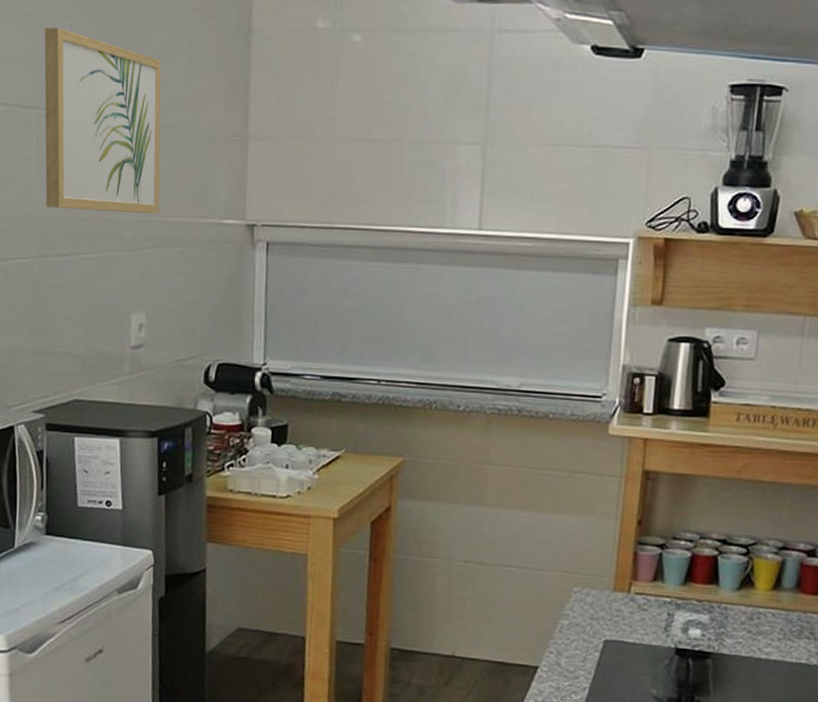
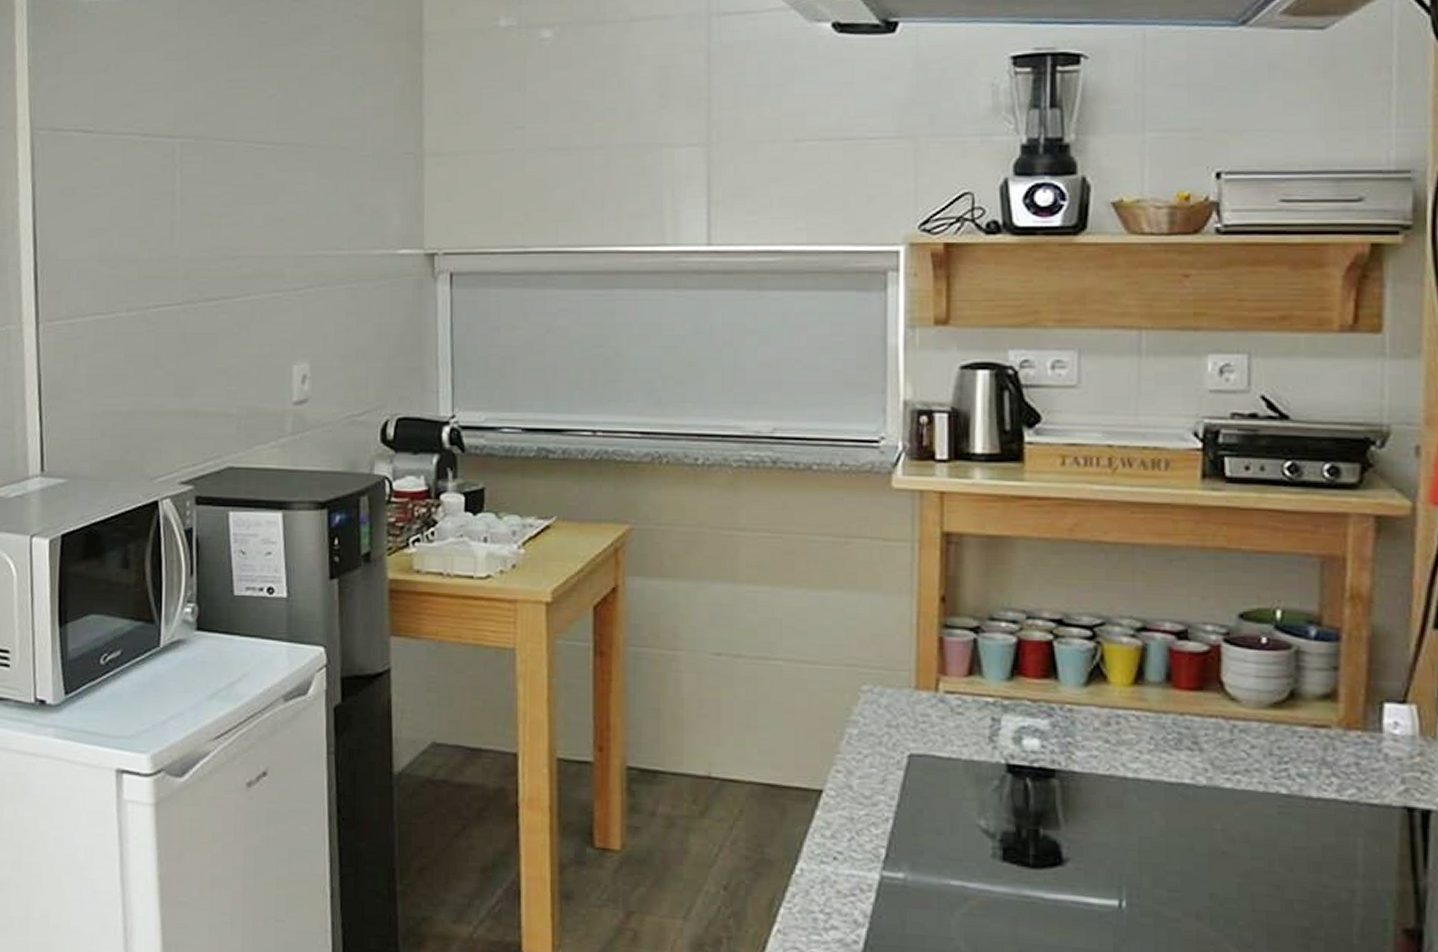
wall art: present [44,27,161,215] -> none [188,47,323,248]

